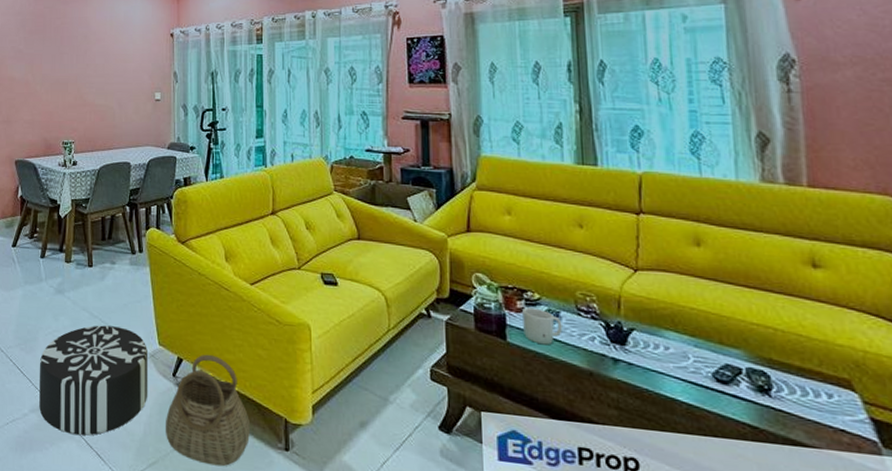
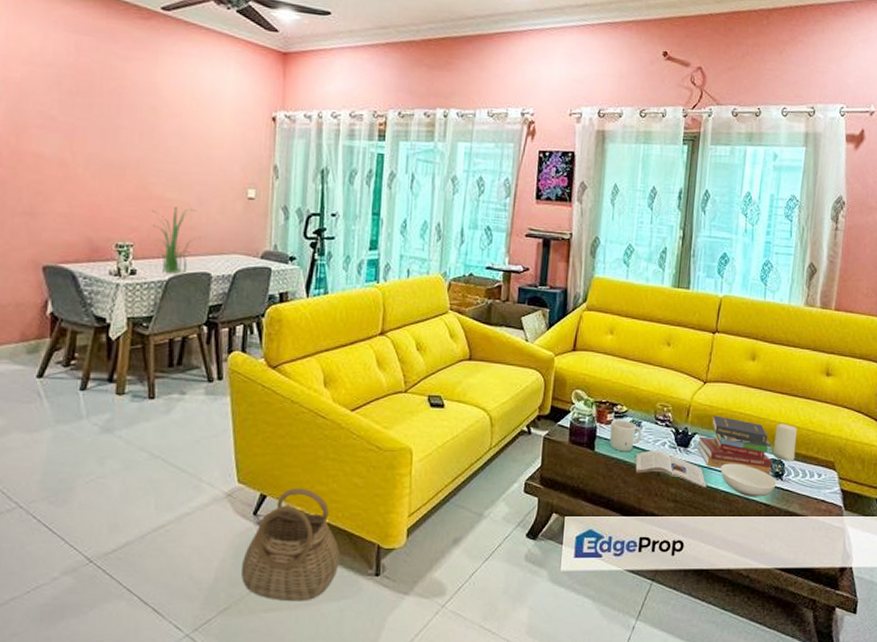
pouf: present [39,325,149,436] -> none [75,466,224,593]
decorative plant: none [77,111,123,163] -> present [137,207,202,273]
magazine: none [558,345,660,398] -> present [635,450,707,489]
books: none [637,309,751,389] -> present [697,415,772,475]
bowl: none [675,368,763,416] -> present [720,463,777,497]
candle: none [747,324,785,374] -> present [772,423,797,461]

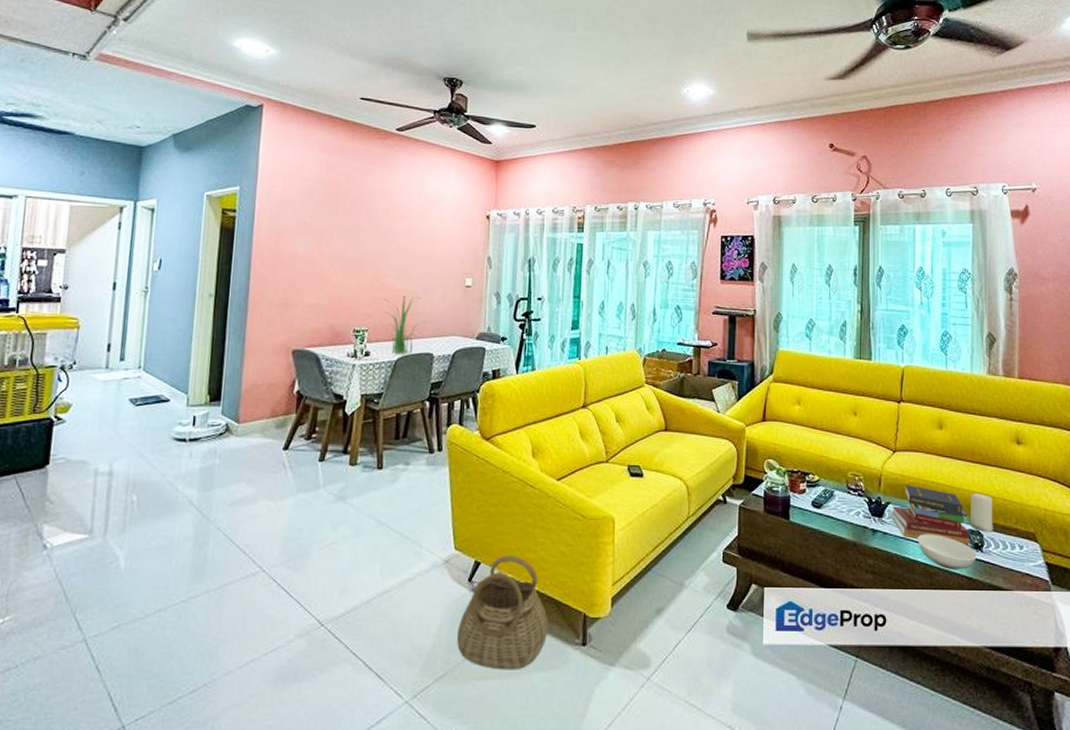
mug: present [609,420,642,452] -> none [804,489,835,522]
magazine: present [635,450,707,489] -> none [831,520,905,560]

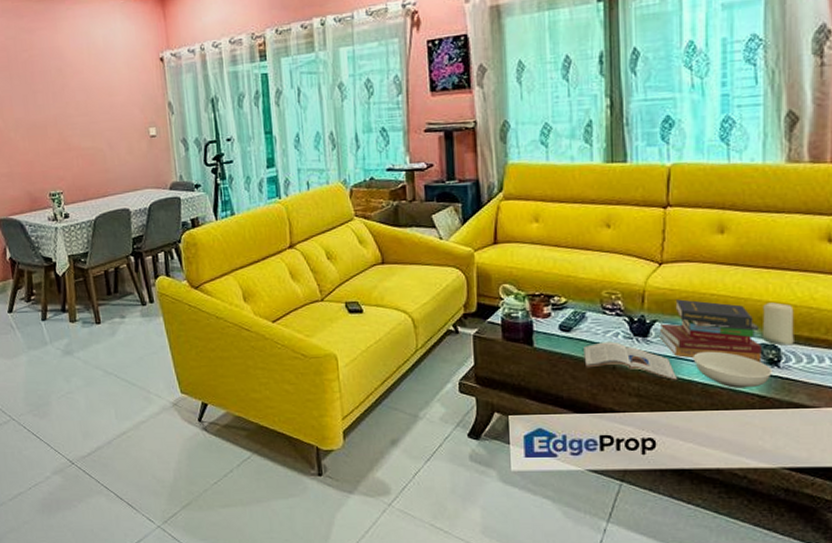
decorative plant: present [372,296,426,354] -> none [63,153,117,213]
basket: present [457,555,549,670] -> none [195,396,283,499]
magazine: none [831,520,905,560] -> present [584,341,678,381]

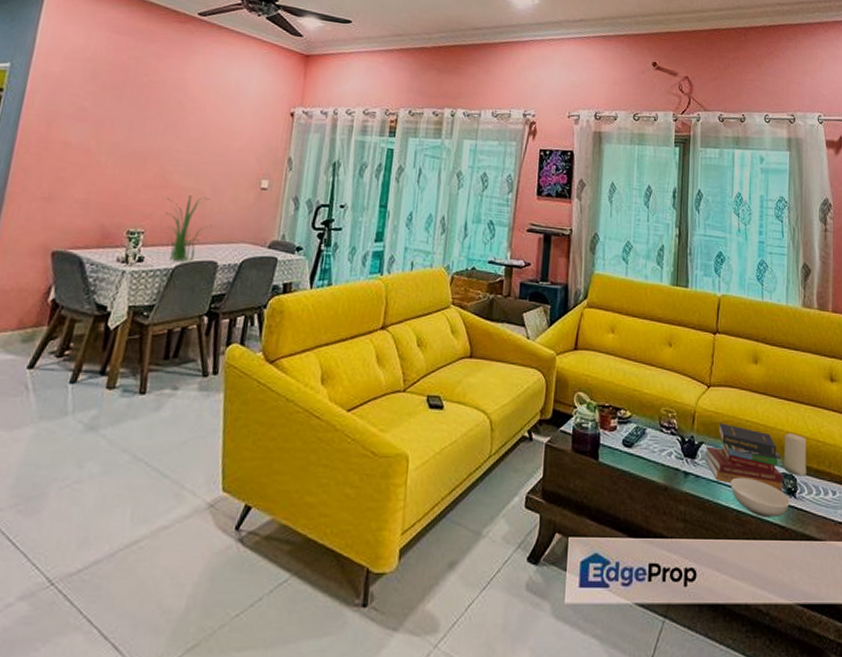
decorative plant: none [63,153,117,213] -> present [150,195,213,262]
magazine: present [584,341,678,381] -> none [641,461,718,507]

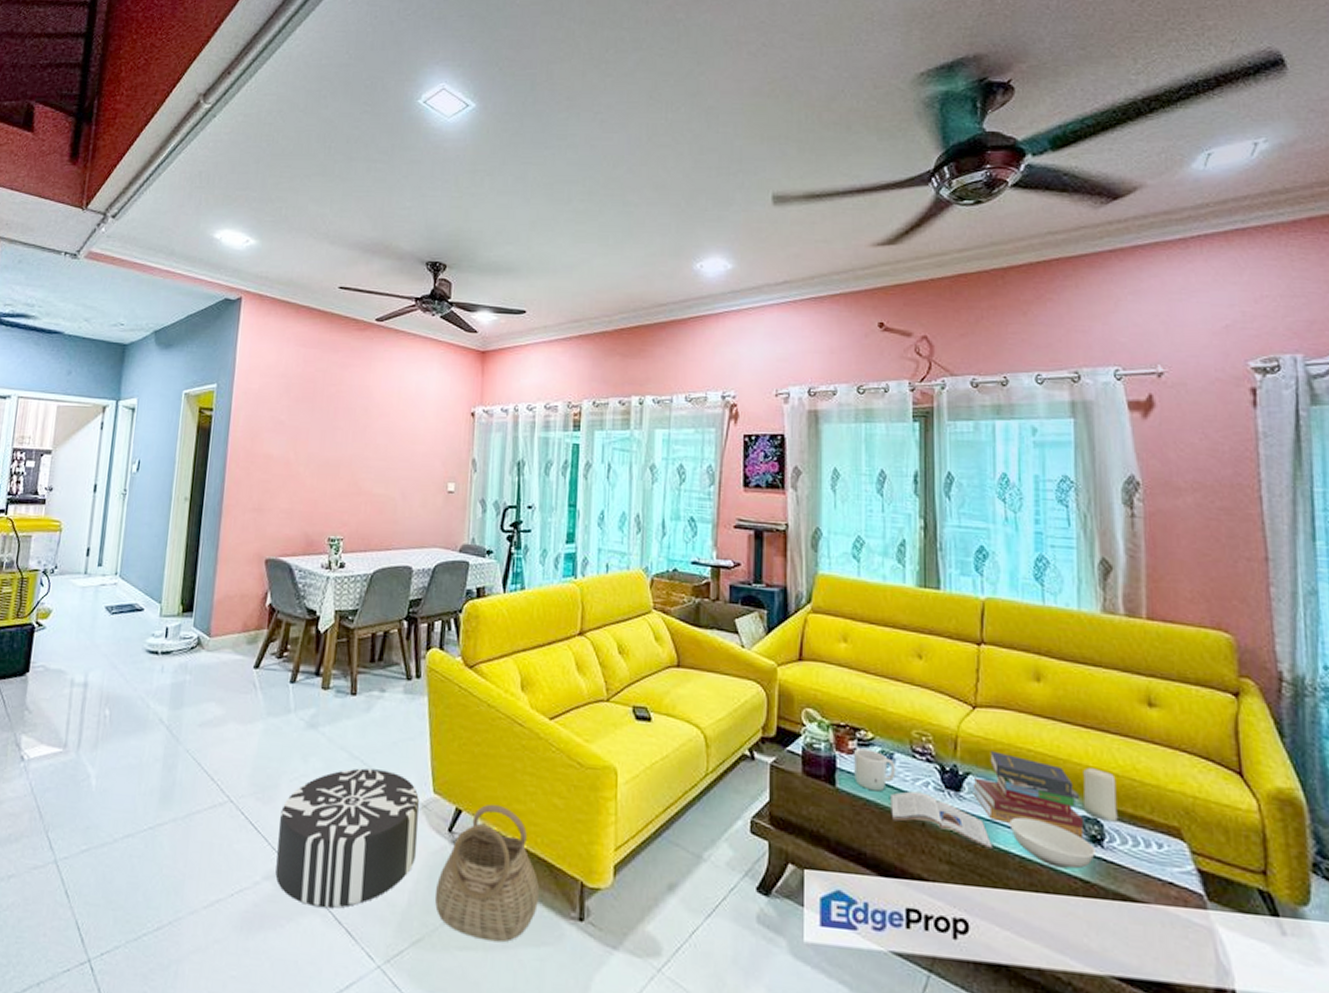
pouf: none [33,470,207,624] -> present [275,768,419,909]
decorative plant: present [150,195,213,262] -> none [347,502,405,567]
basket: none [215,498,325,638] -> present [435,804,540,943]
mug: none [614,426,647,463] -> present [854,748,896,792]
magazine: none [641,461,718,507] -> present [891,791,994,850]

